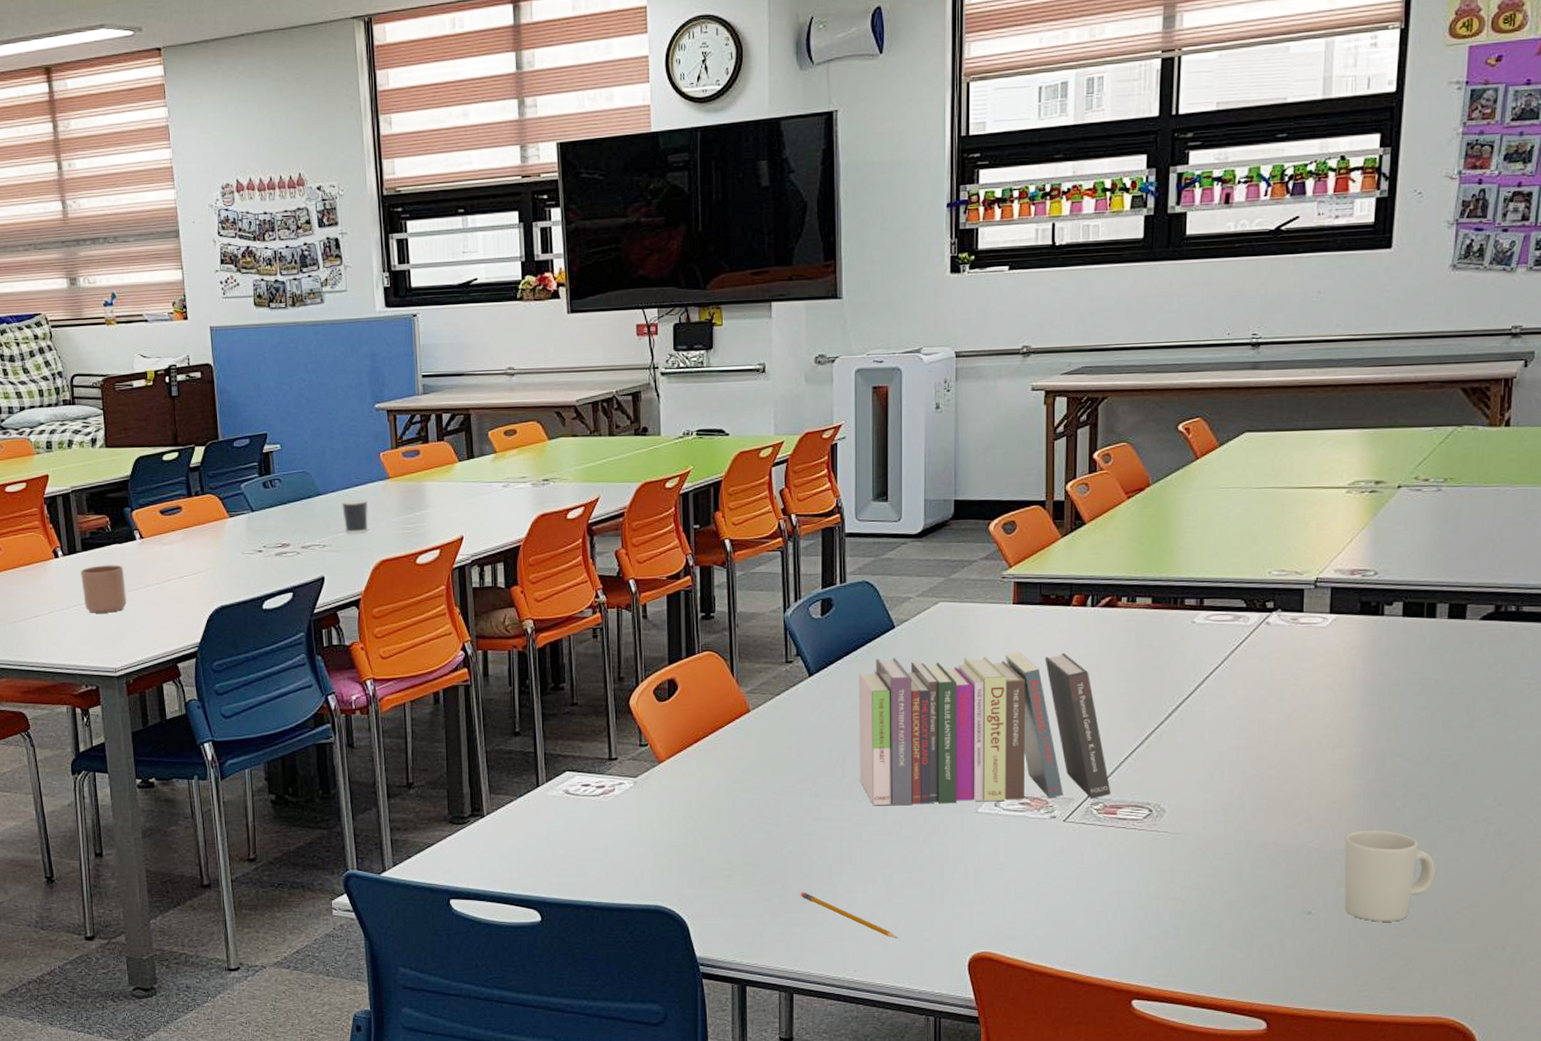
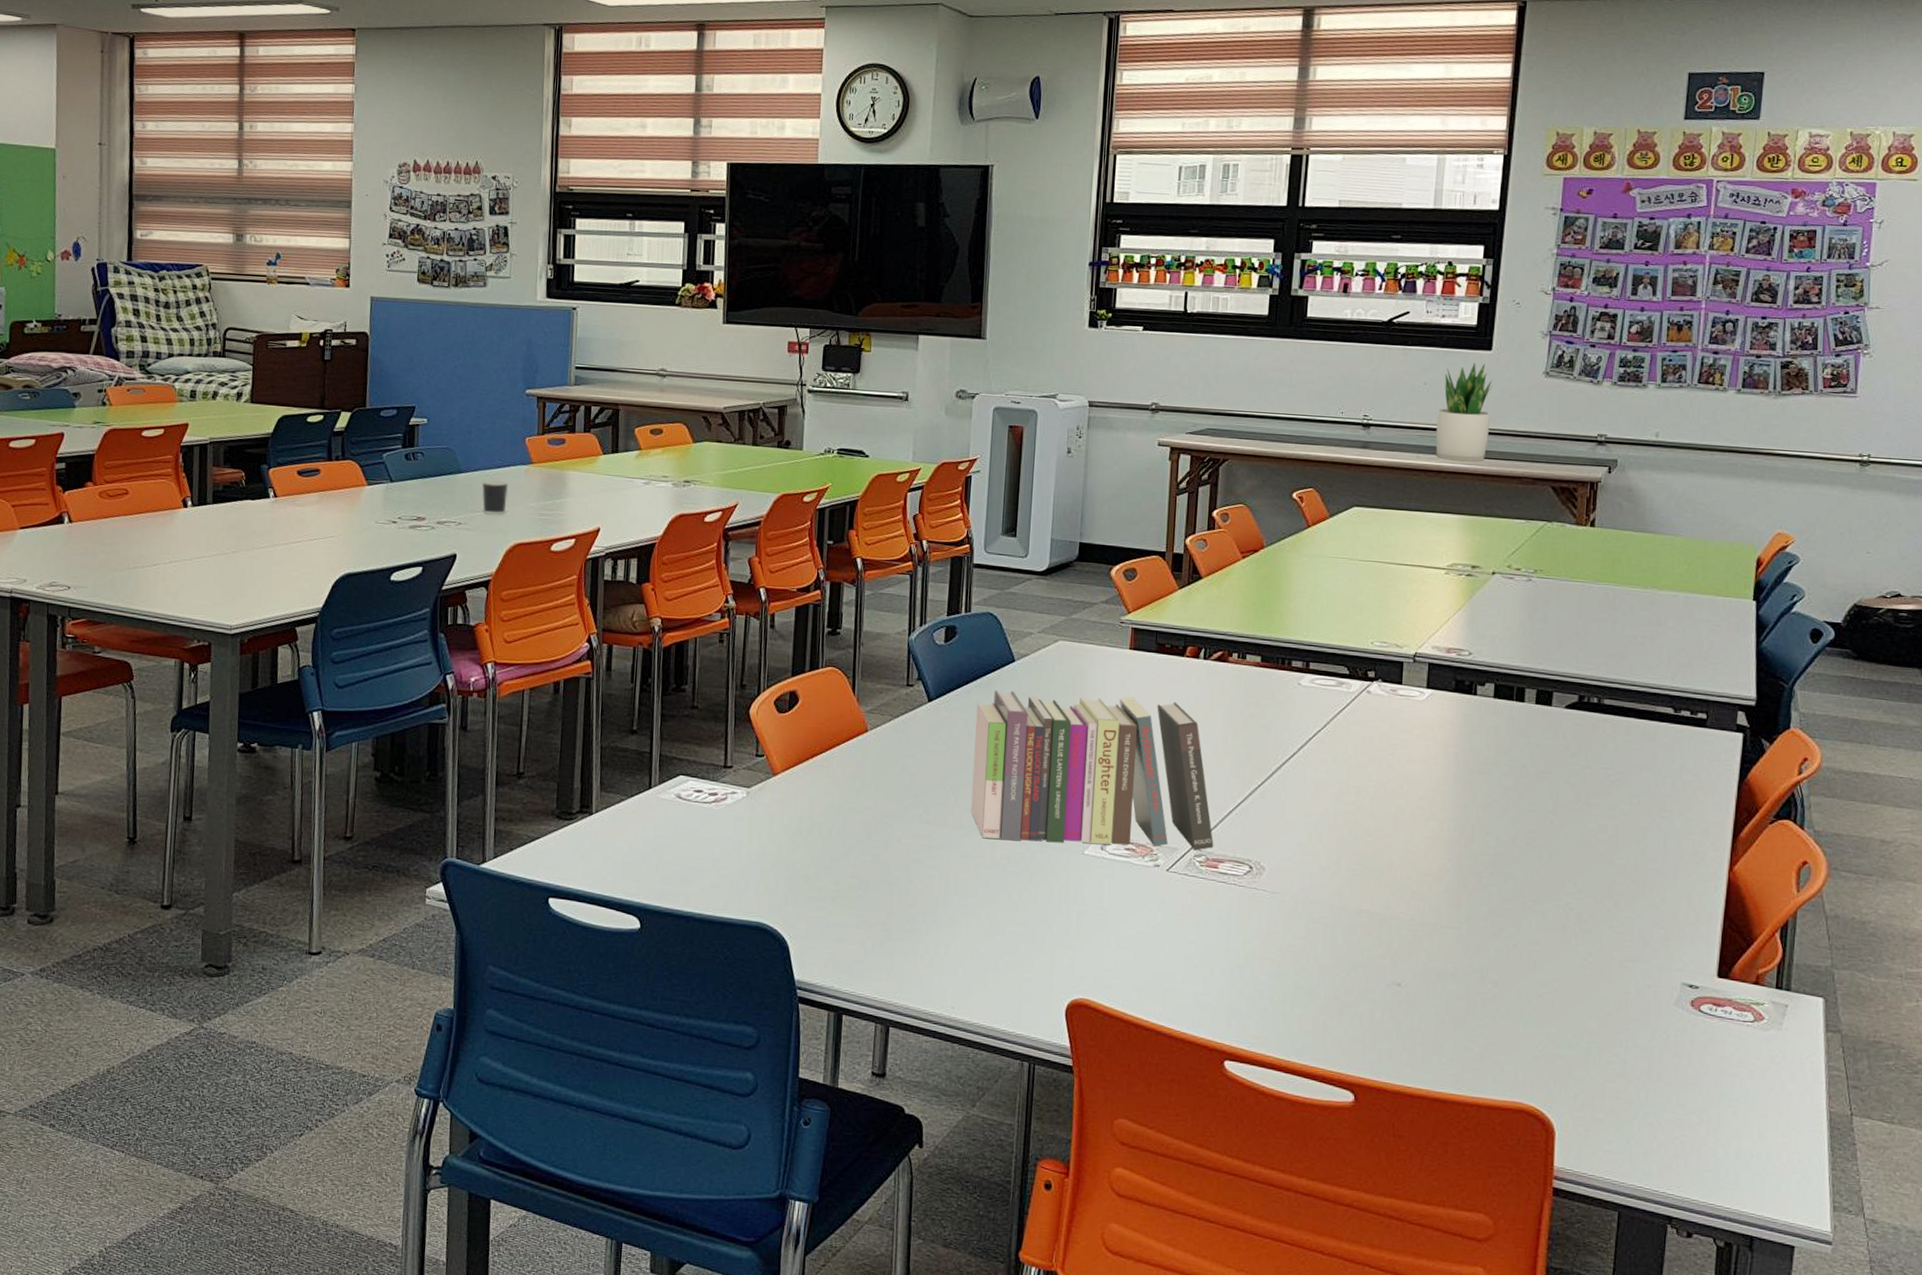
mug: present [80,565,127,613] -> none [207,519,253,569]
pencil: present [800,892,898,939] -> none [904,920,998,978]
planter: none [1332,263,1394,372] -> present [1435,363,1493,462]
mug: present [1344,830,1435,922] -> none [1432,905,1519,1001]

